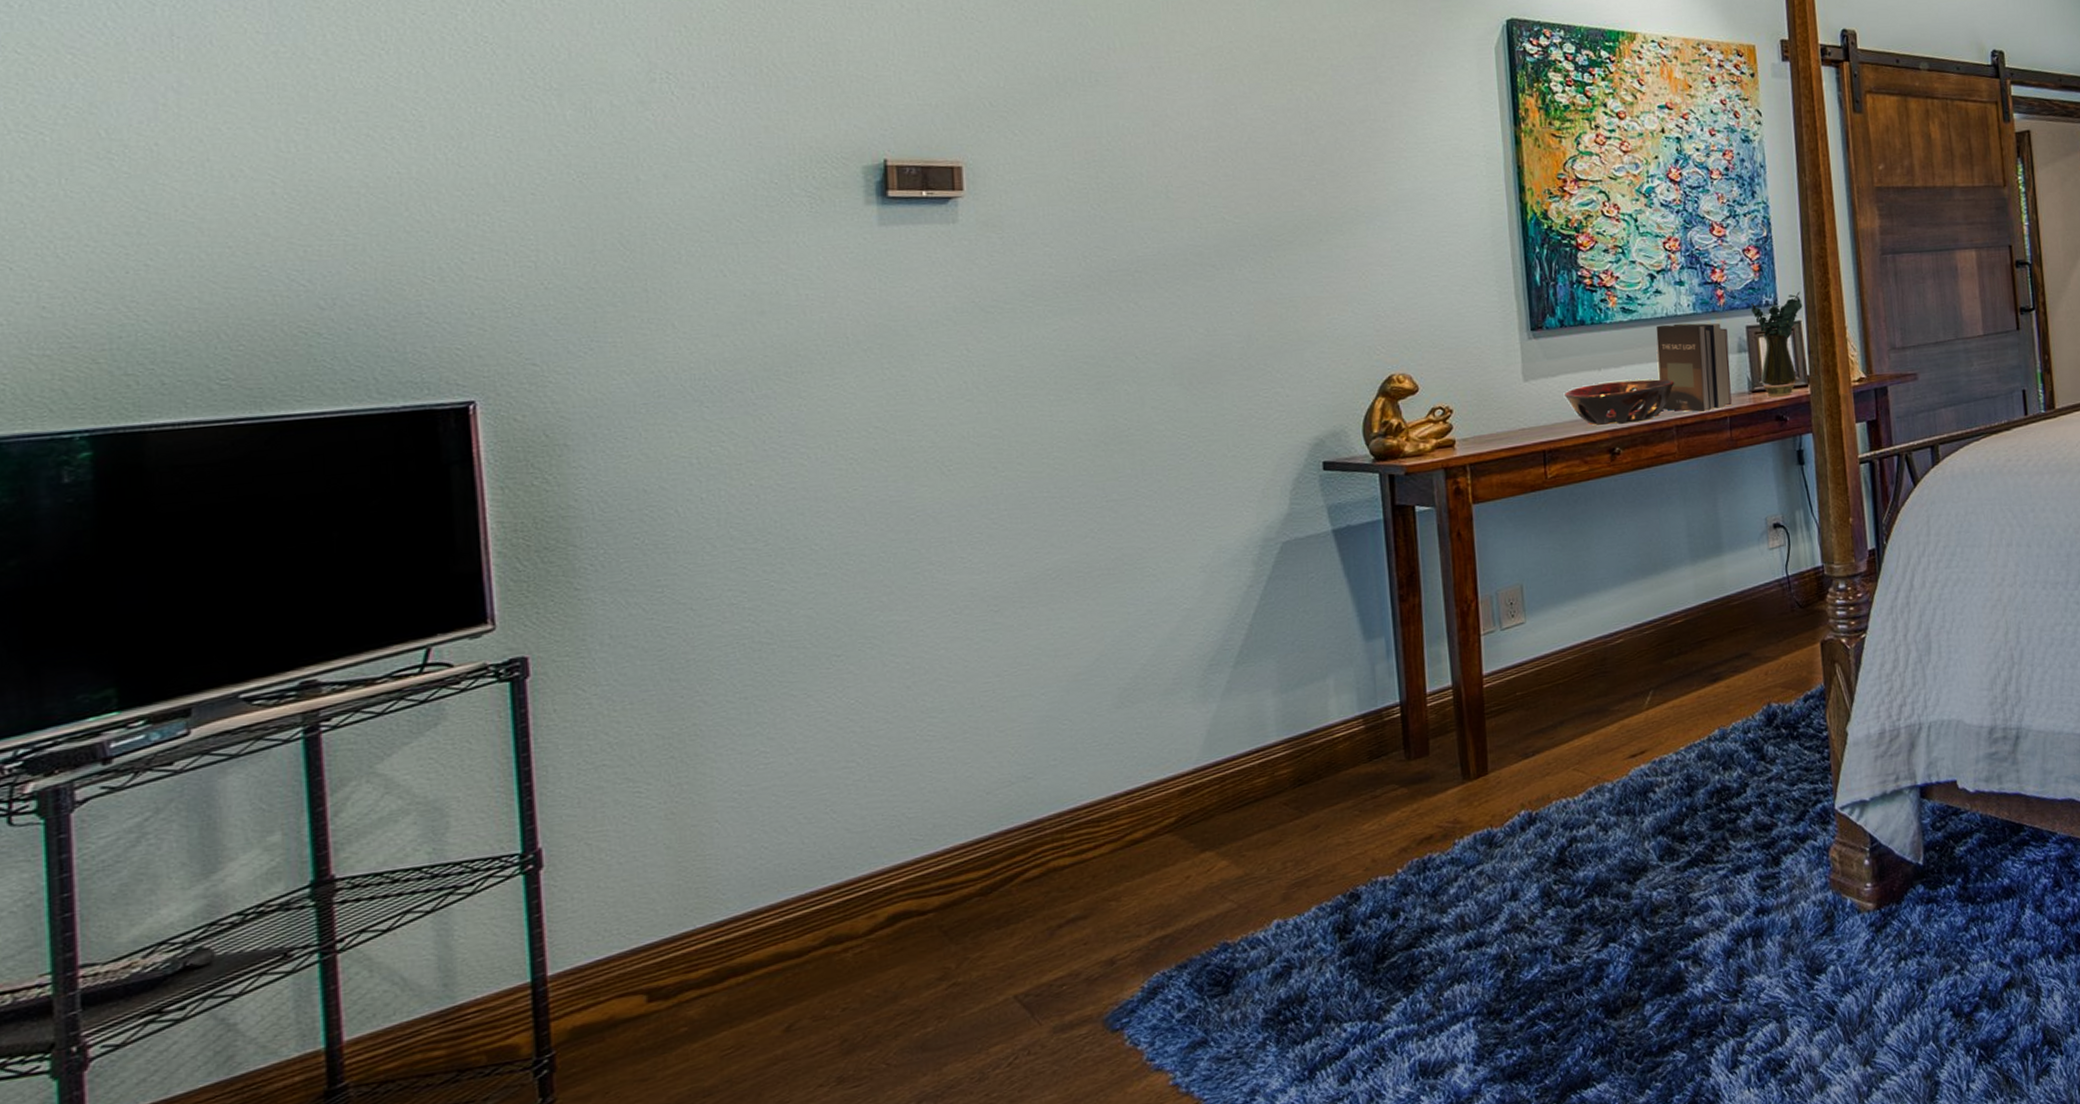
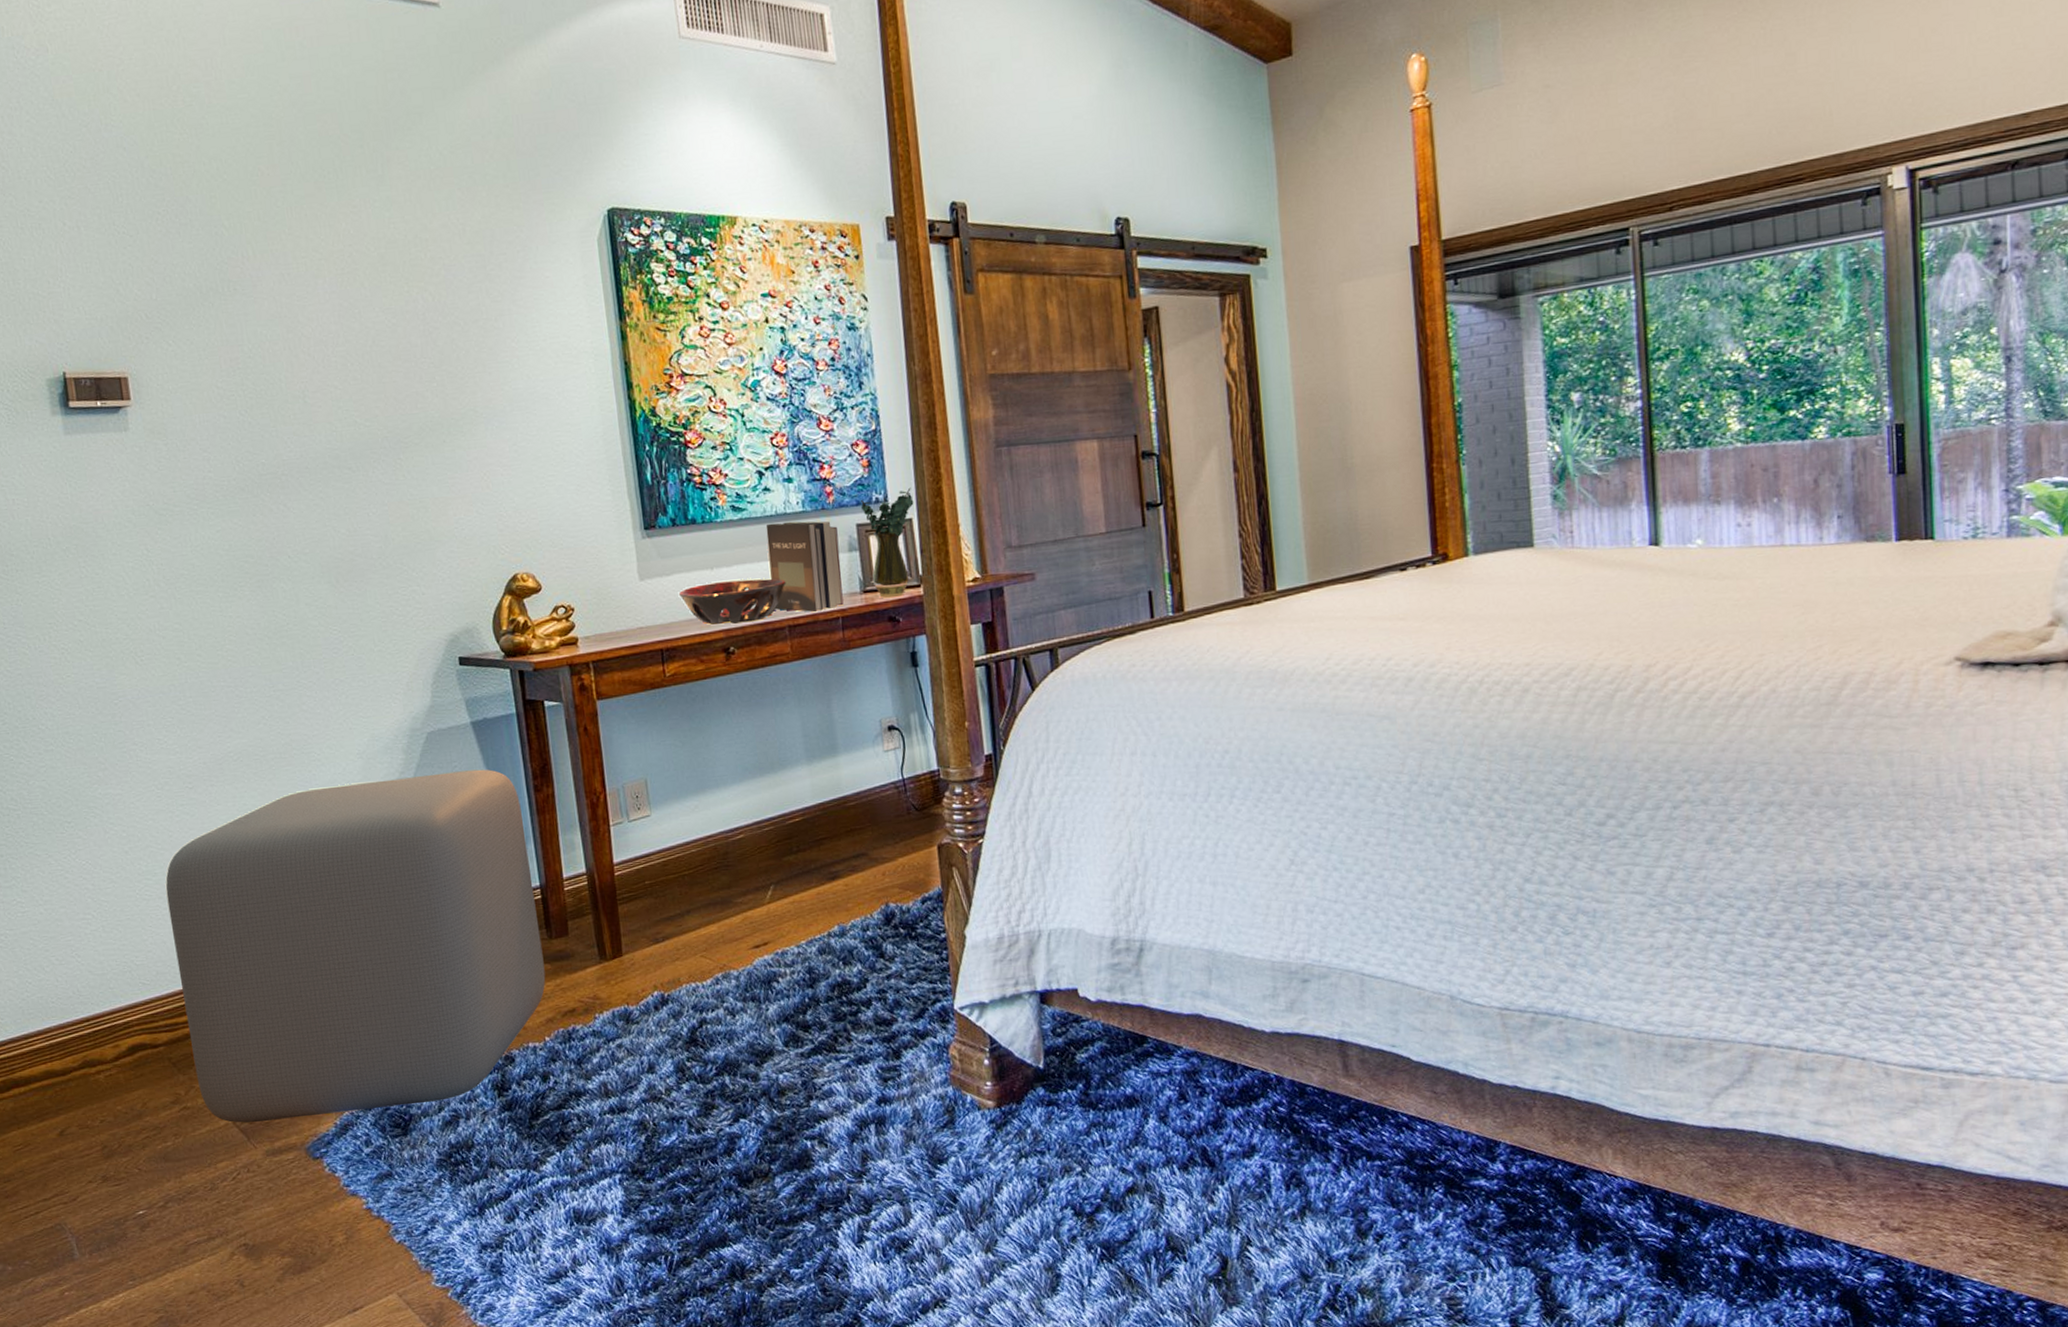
pouf: none [954,579,1401,997] -> present [165,769,546,1123]

